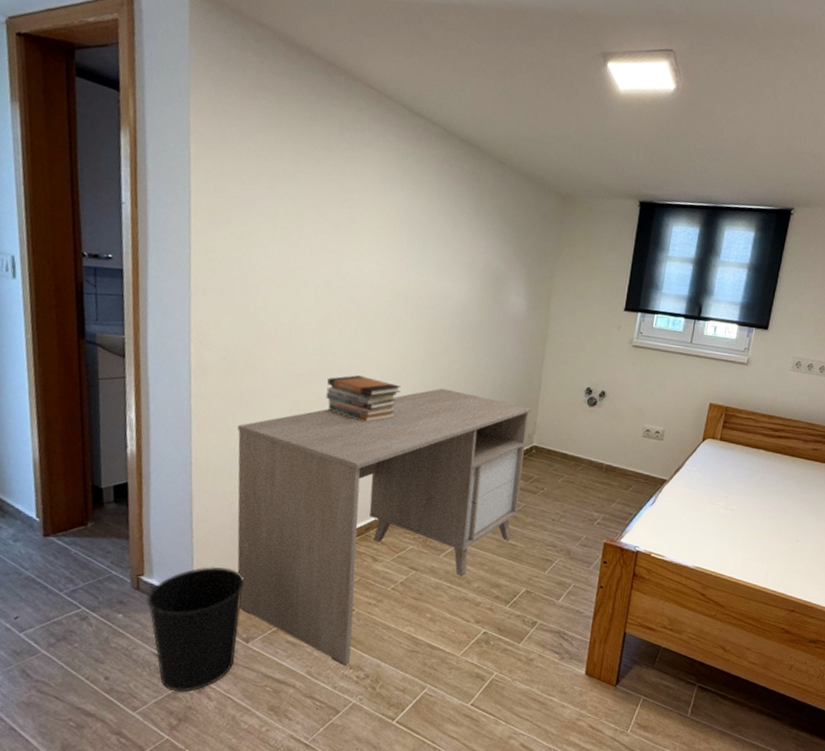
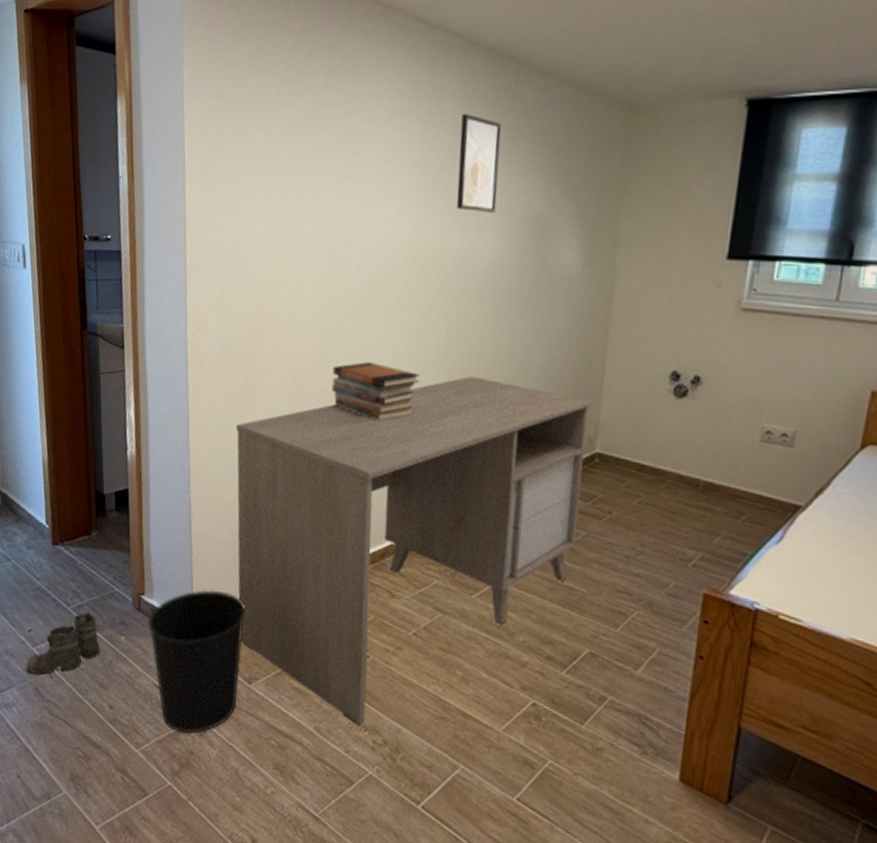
boots: none [11,594,97,660] -> present [26,611,101,679]
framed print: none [433,185,469,264] -> present [456,113,502,213]

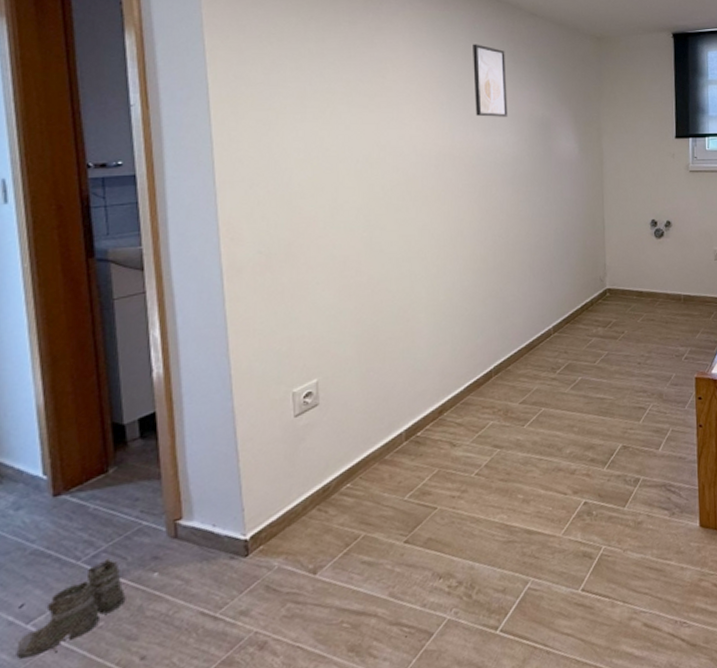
wastebasket: present [148,589,246,734] -> none [188,488,305,656]
desk: present [236,376,592,725] -> none [282,245,601,576]
book stack: present [331,362,421,421] -> none [378,246,459,295]

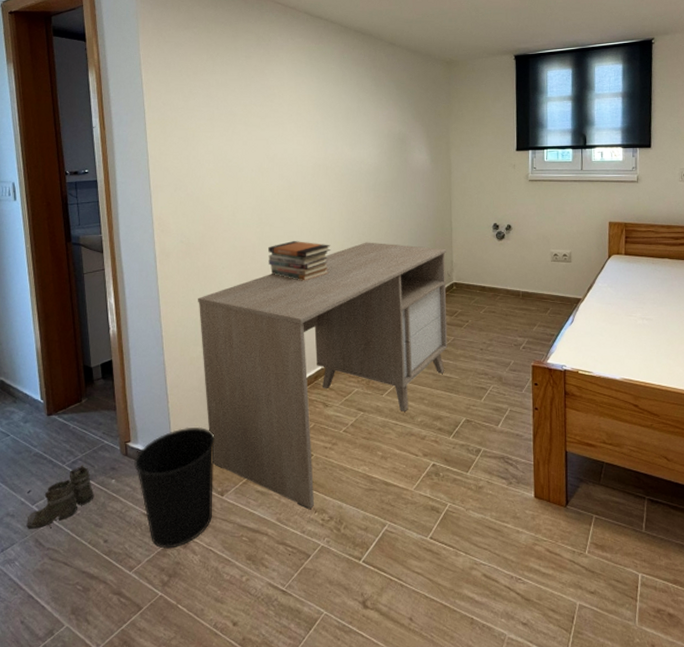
wastebasket: none [188,488,305,656] -> present [134,426,215,549]
desk: none [282,245,601,576] -> present [198,242,448,509]
book stack: none [378,246,459,295] -> present [268,241,331,281]
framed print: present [473,44,508,117] -> none [342,71,370,133]

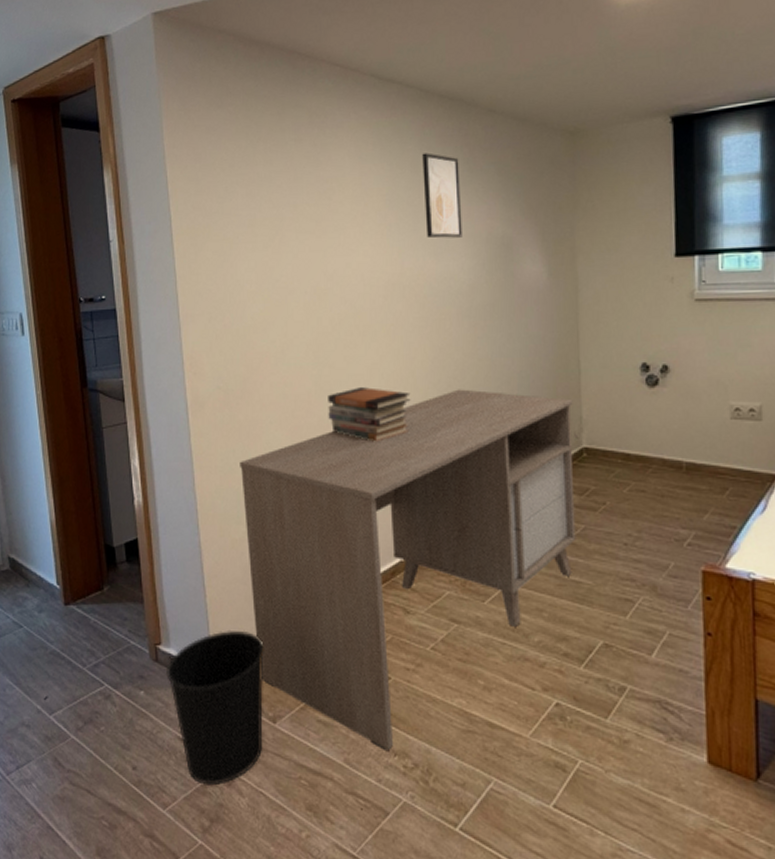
boots: present [26,465,95,529] -> none [44,669,120,746]
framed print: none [342,71,370,133] -> present [422,152,463,239]

